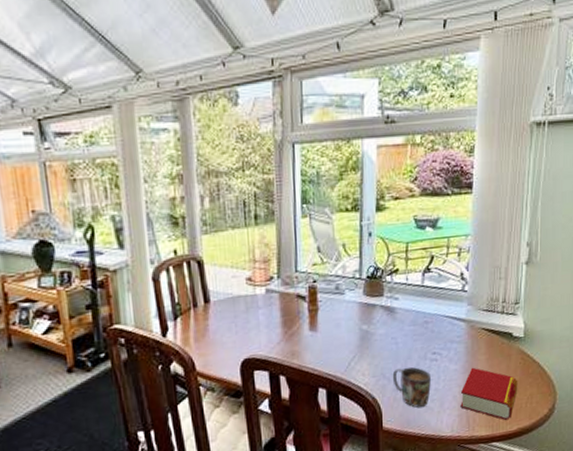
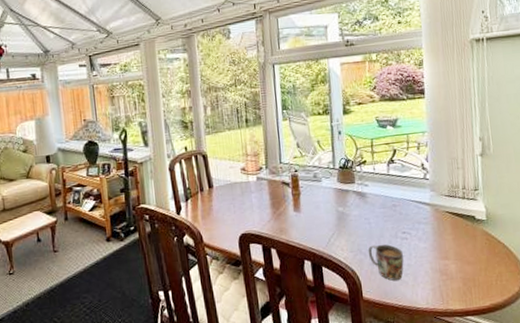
book: present [460,367,518,420] -> none [432,246,487,296]

